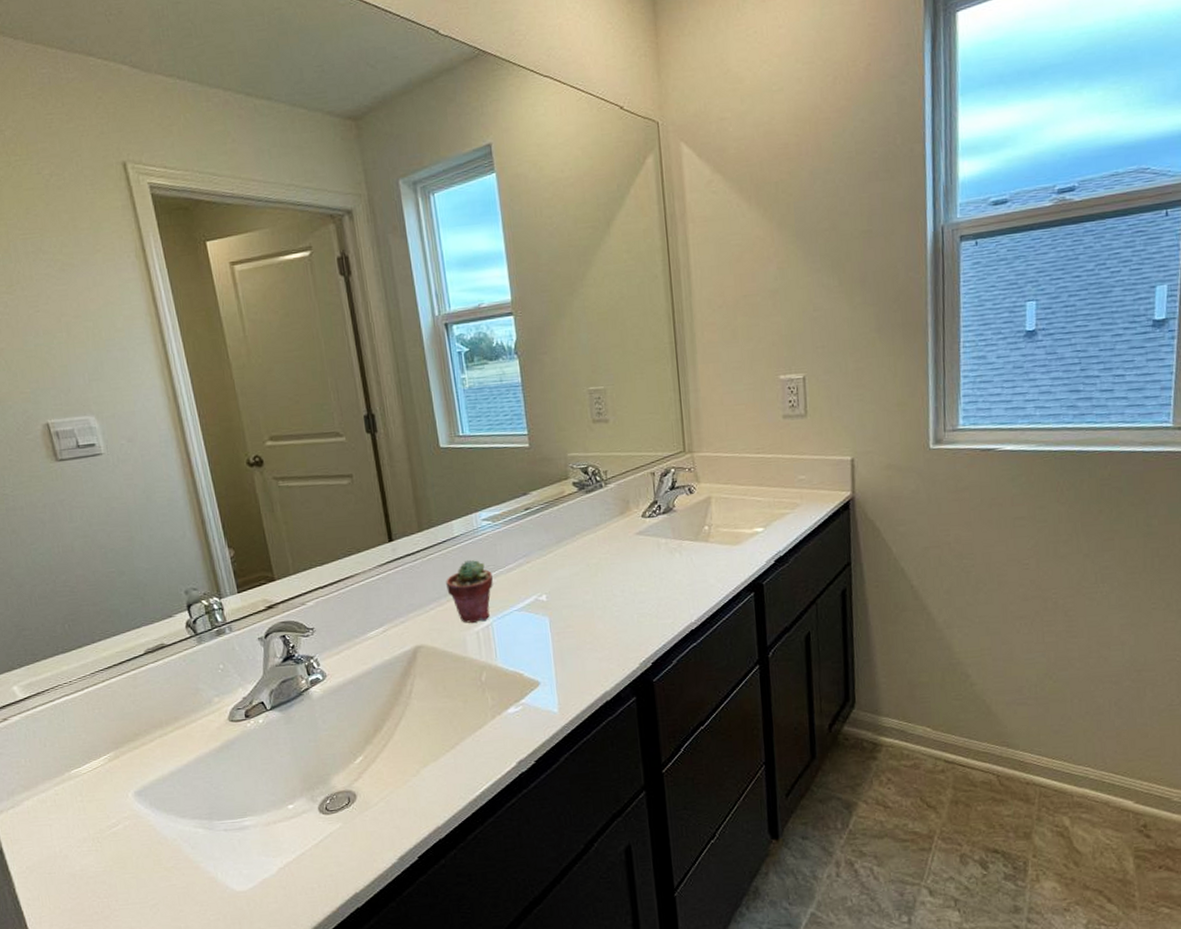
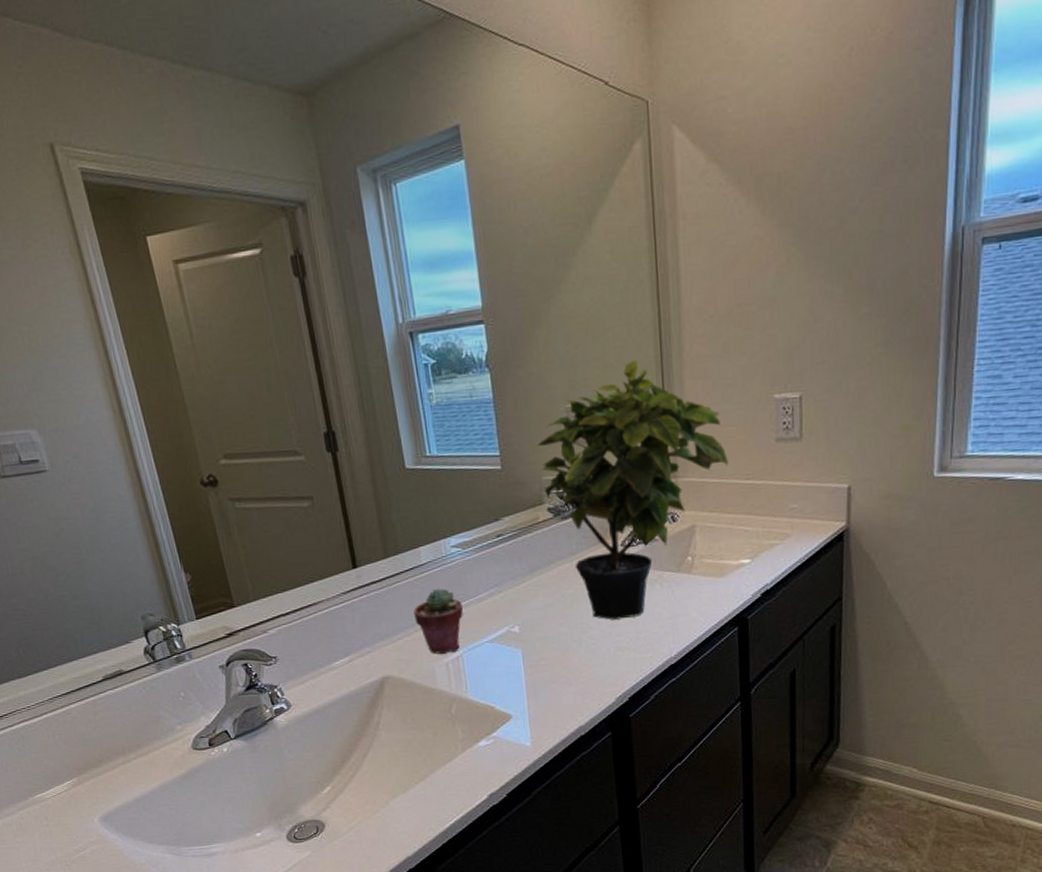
potted plant: none [562,345,740,588] -> present [537,359,729,620]

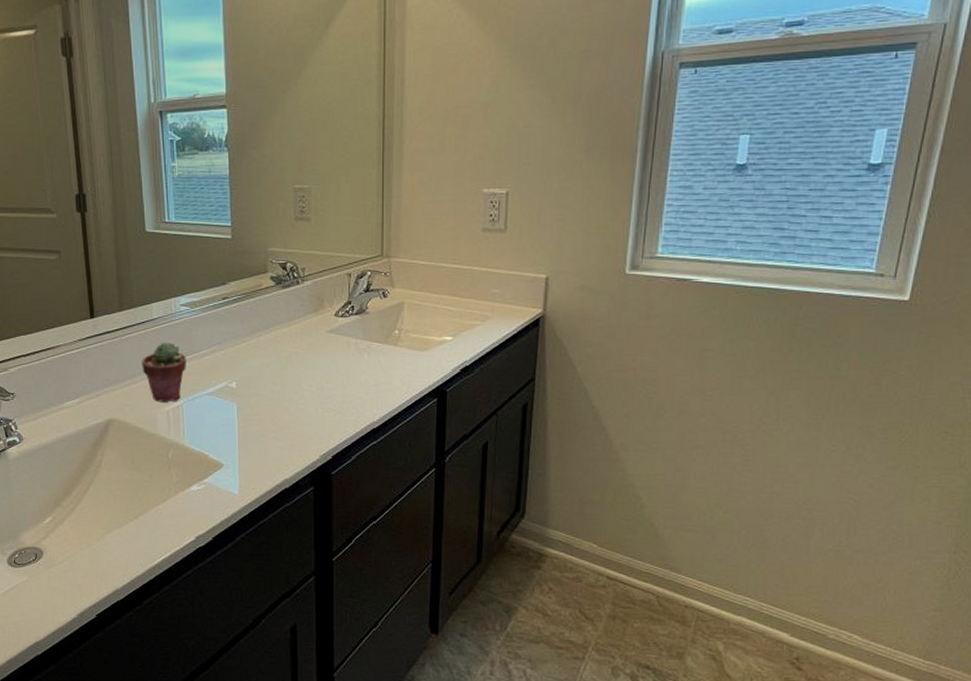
potted plant: present [537,359,729,620] -> none [265,149,438,383]

